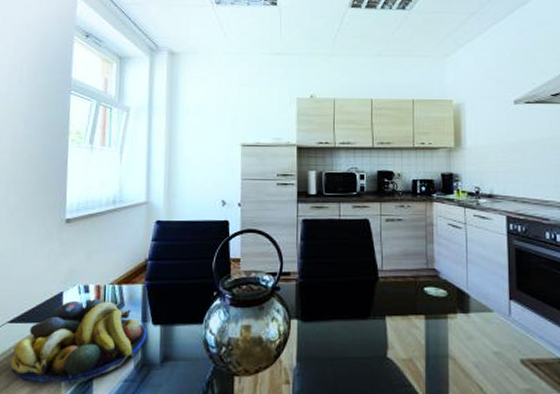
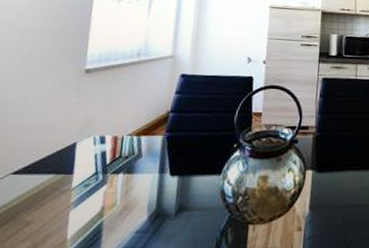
fruit bowl: present [10,298,147,385] -> none [10,149,164,238]

